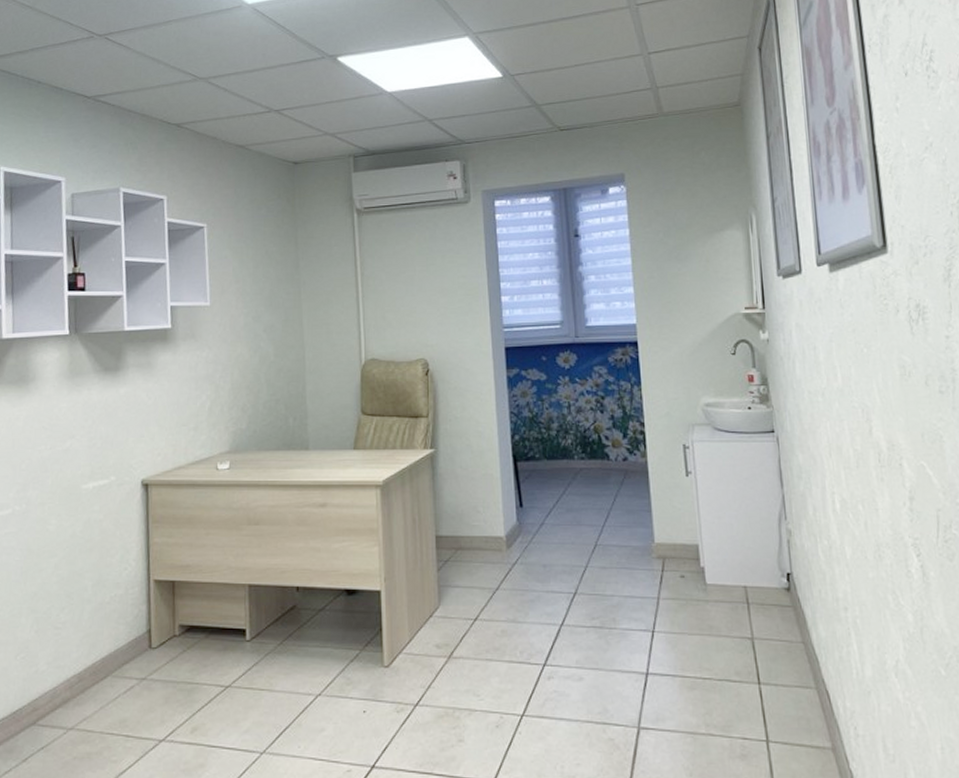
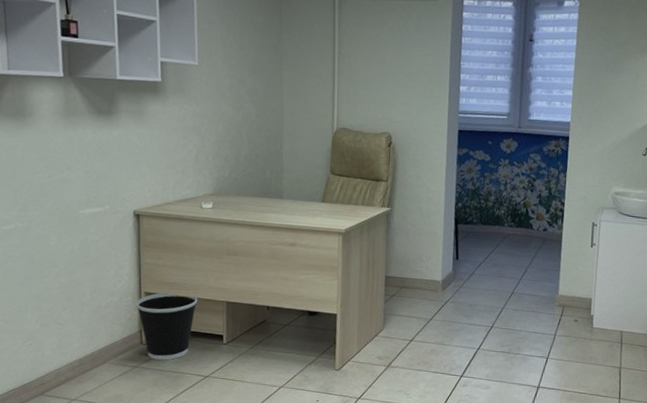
wastebasket: none [144,578,215,668] -> present [136,292,198,360]

